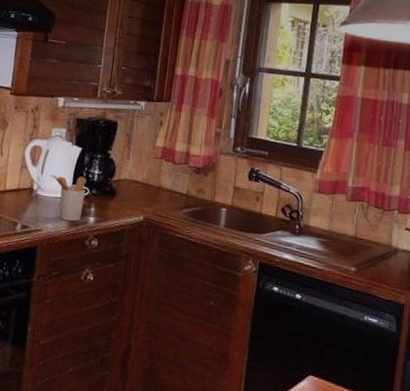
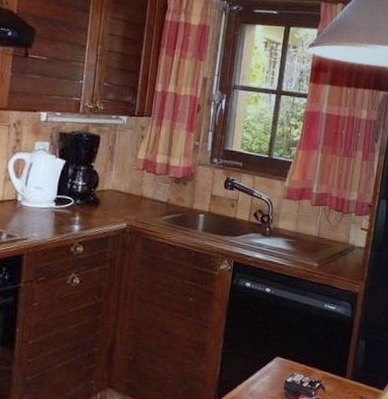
utensil holder: present [53,175,87,222] -> none [37,186,71,230]

